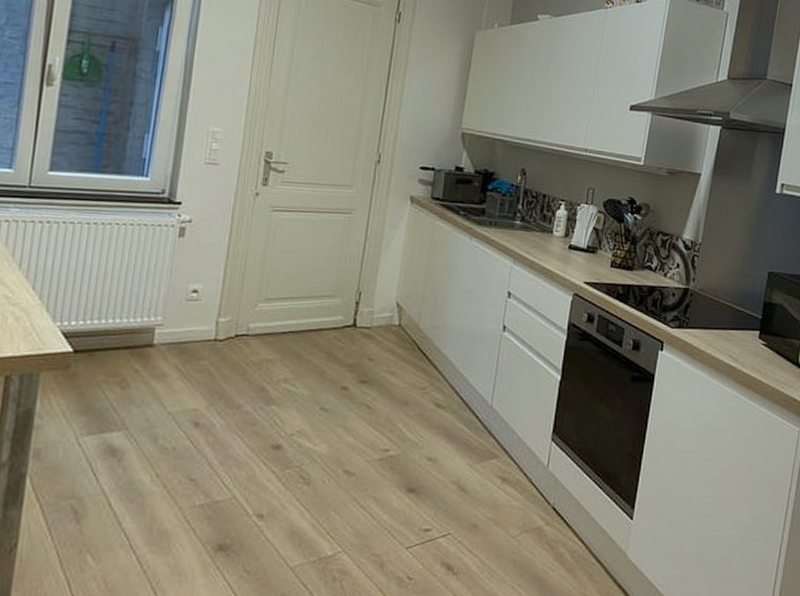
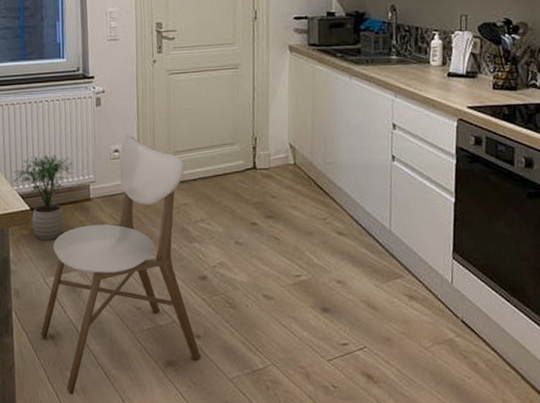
potted plant: none [57,287,139,392] -> present [13,154,73,241]
dining chair: none [60,273,275,585] -> present [41,134,201,395]

